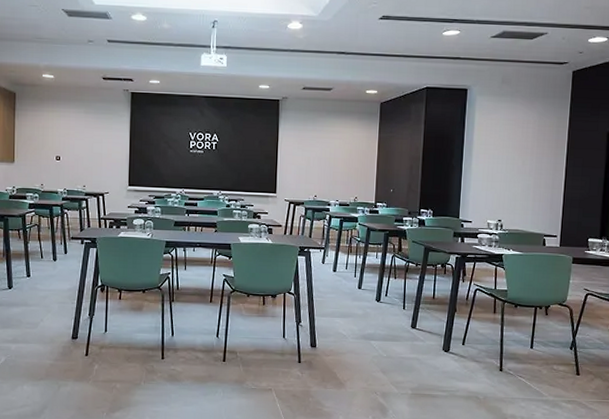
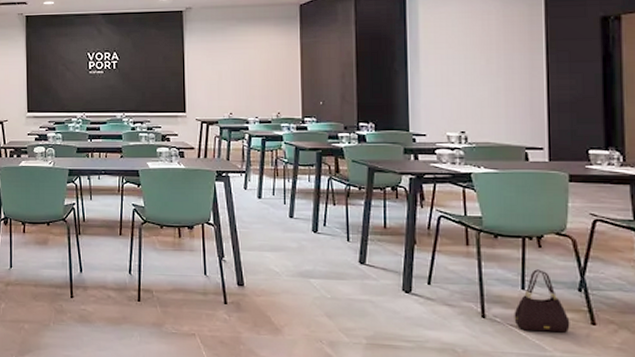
handbag: none [523,332,562,382] -> present [514,269,570,333]

